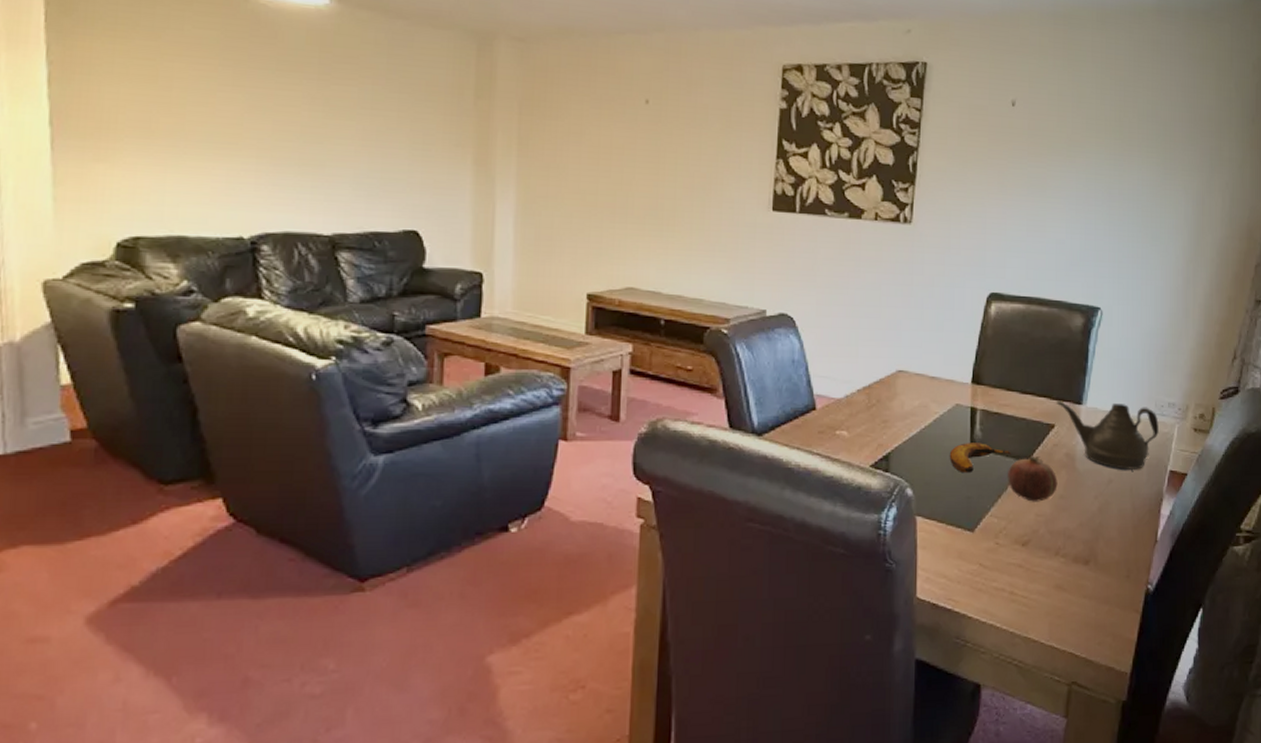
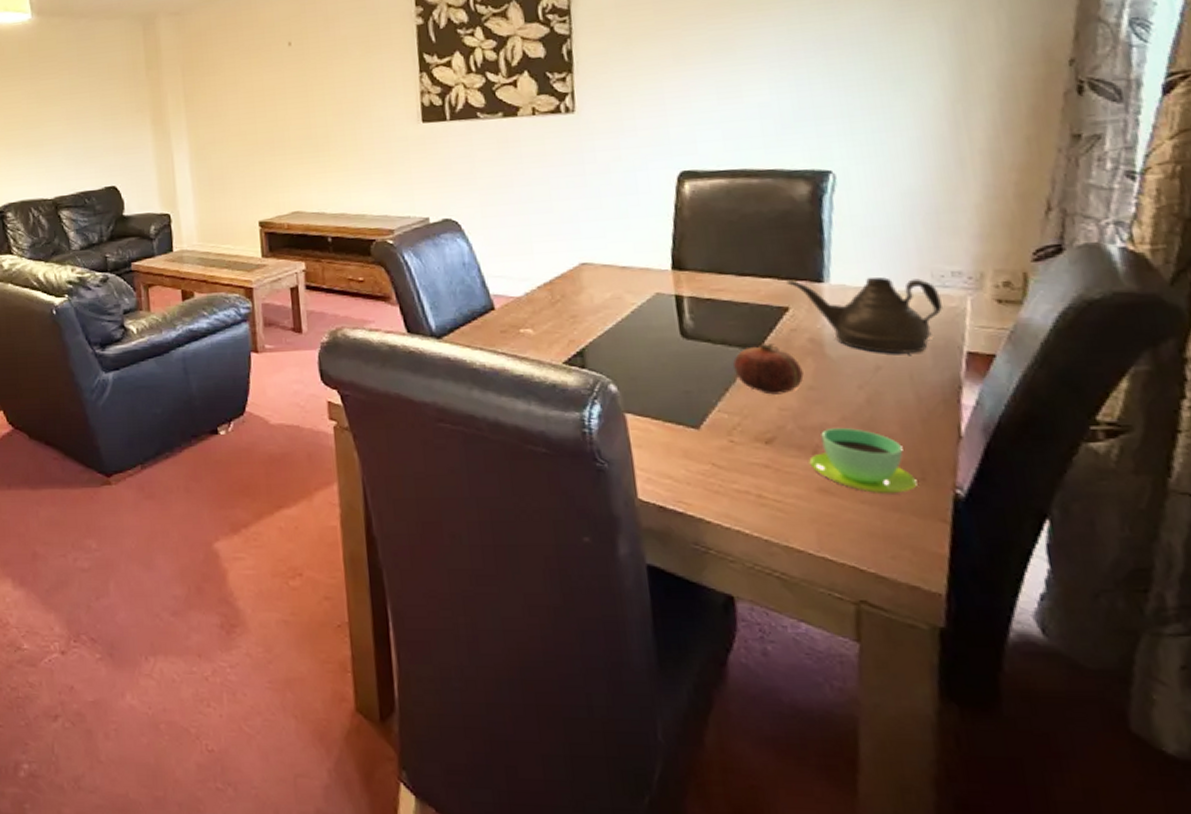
banana: present [949,443,1012,474] -> none [655,332,736,366]
cup: none [1052,531,1123,590] -> present [809,427,918,495]

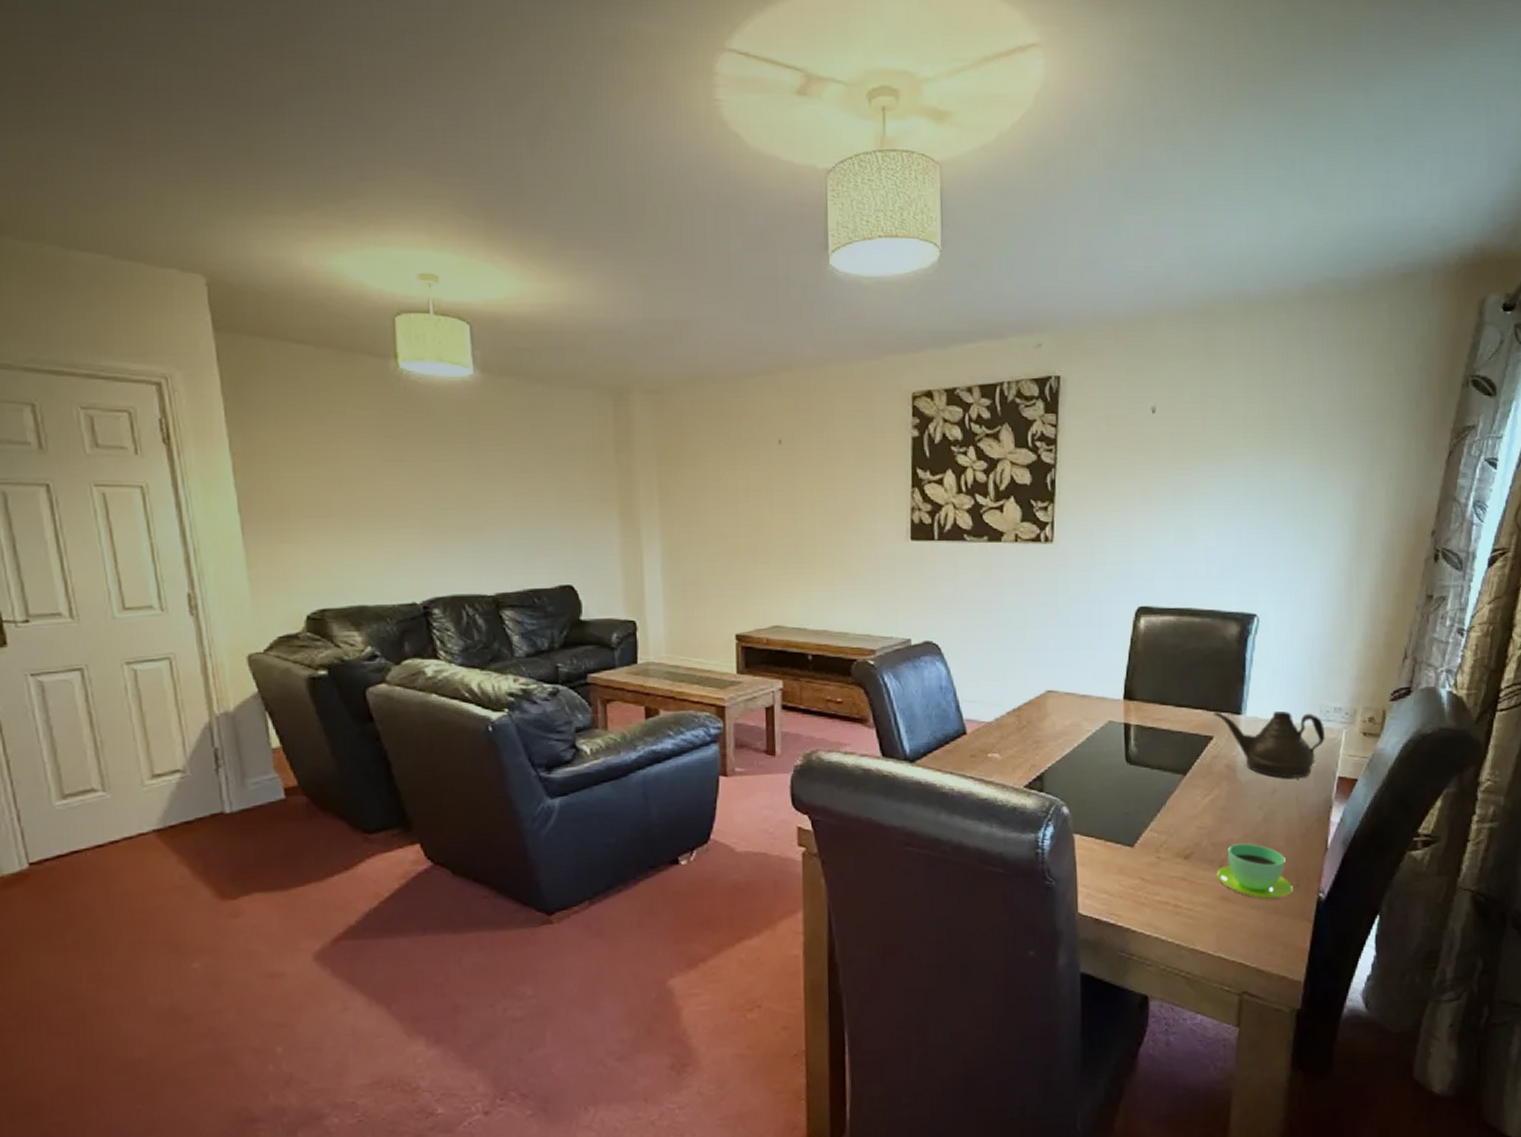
fruit: present [733,343,804,395] -> none [1166,768,1219,815]

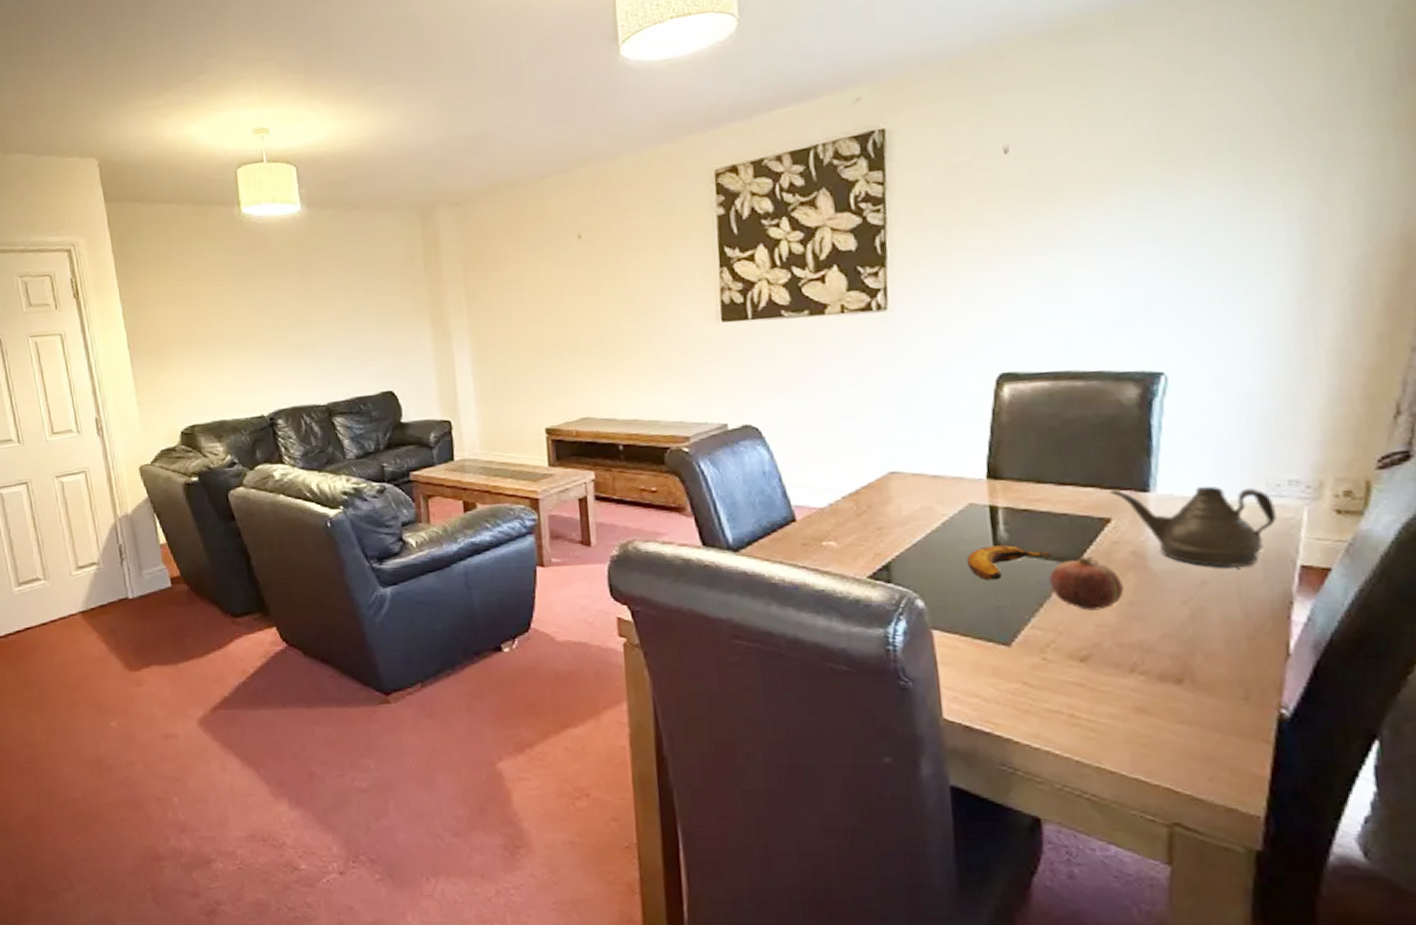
banana: none [1104,758,1169,790] -> present [967,545,1053,581]
fruit: none [1166,768,1219,815] -> present [1049,556,1124,611]
cup: present [1216,842,1293,900] -> none [1126,644,1240,714]

